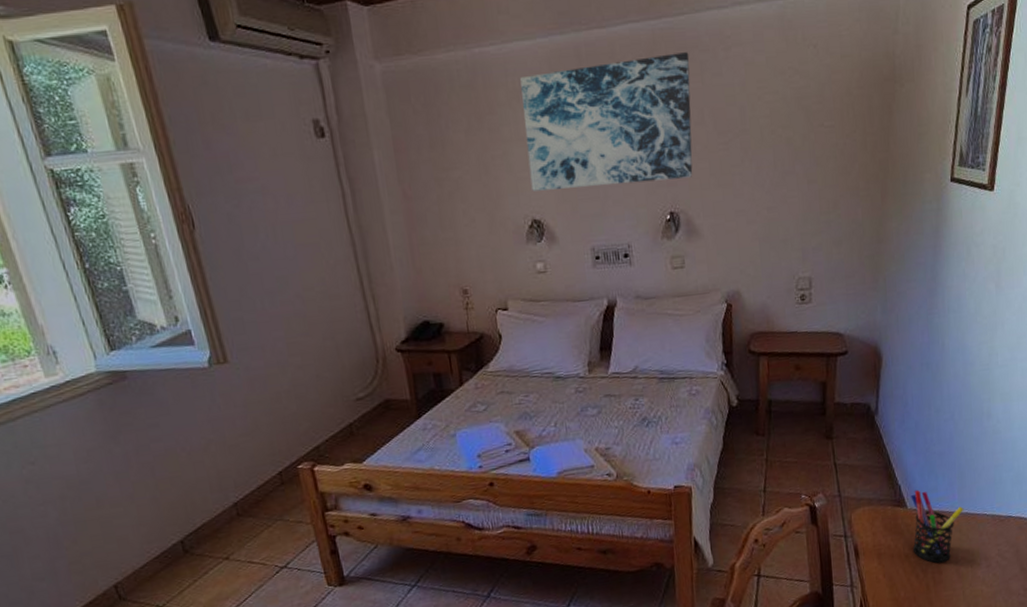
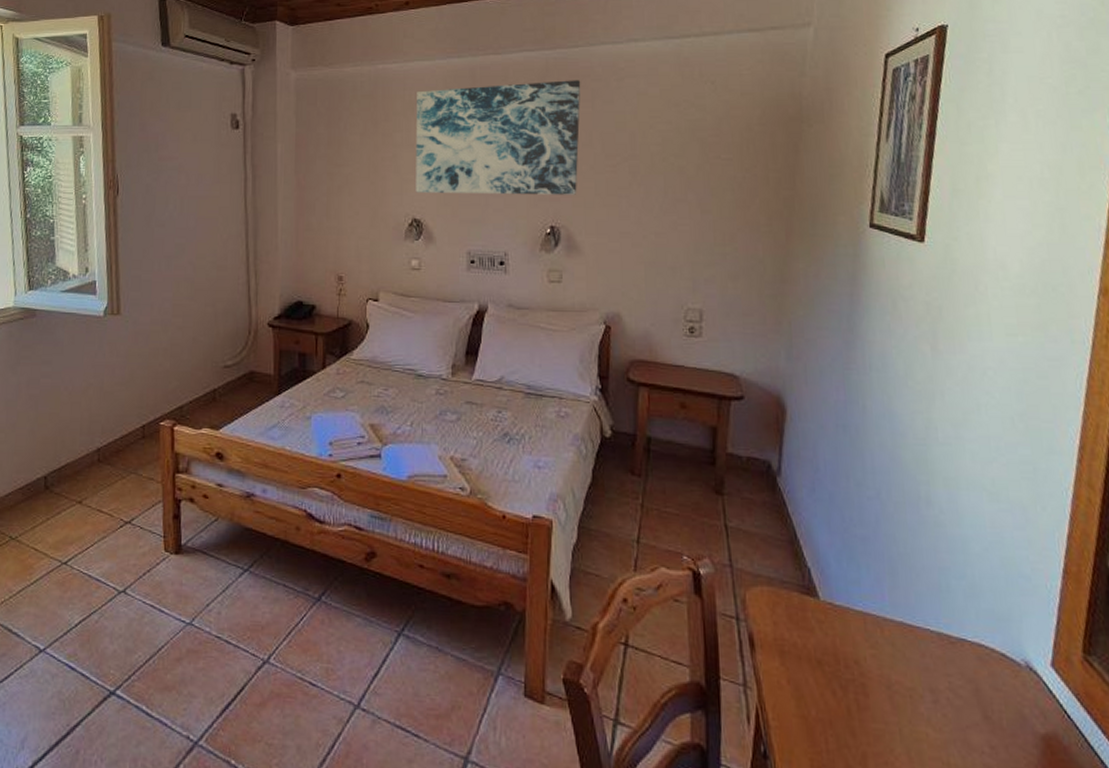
pen holder: present [910,489,964,563] -> none [824,578,898,682]

